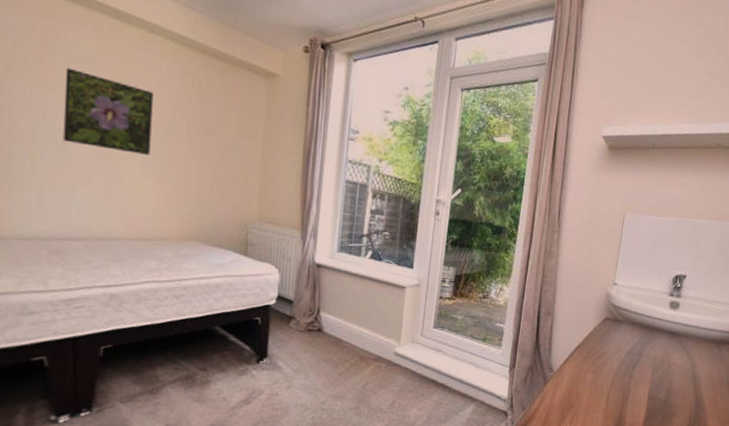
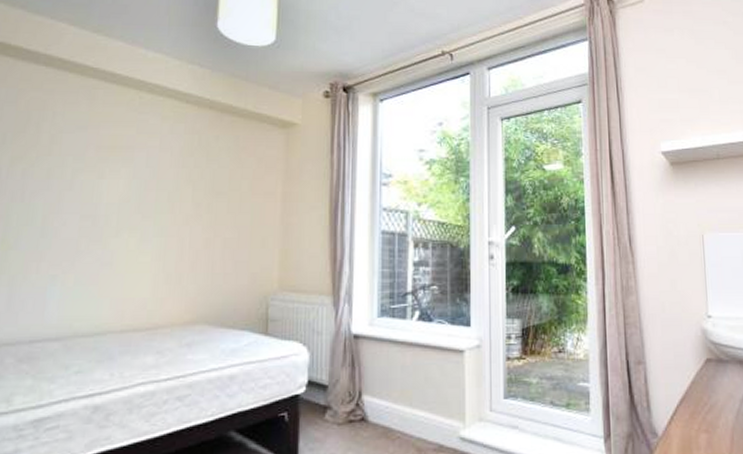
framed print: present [63,67,154,155] -> none [43,139,154,228]

